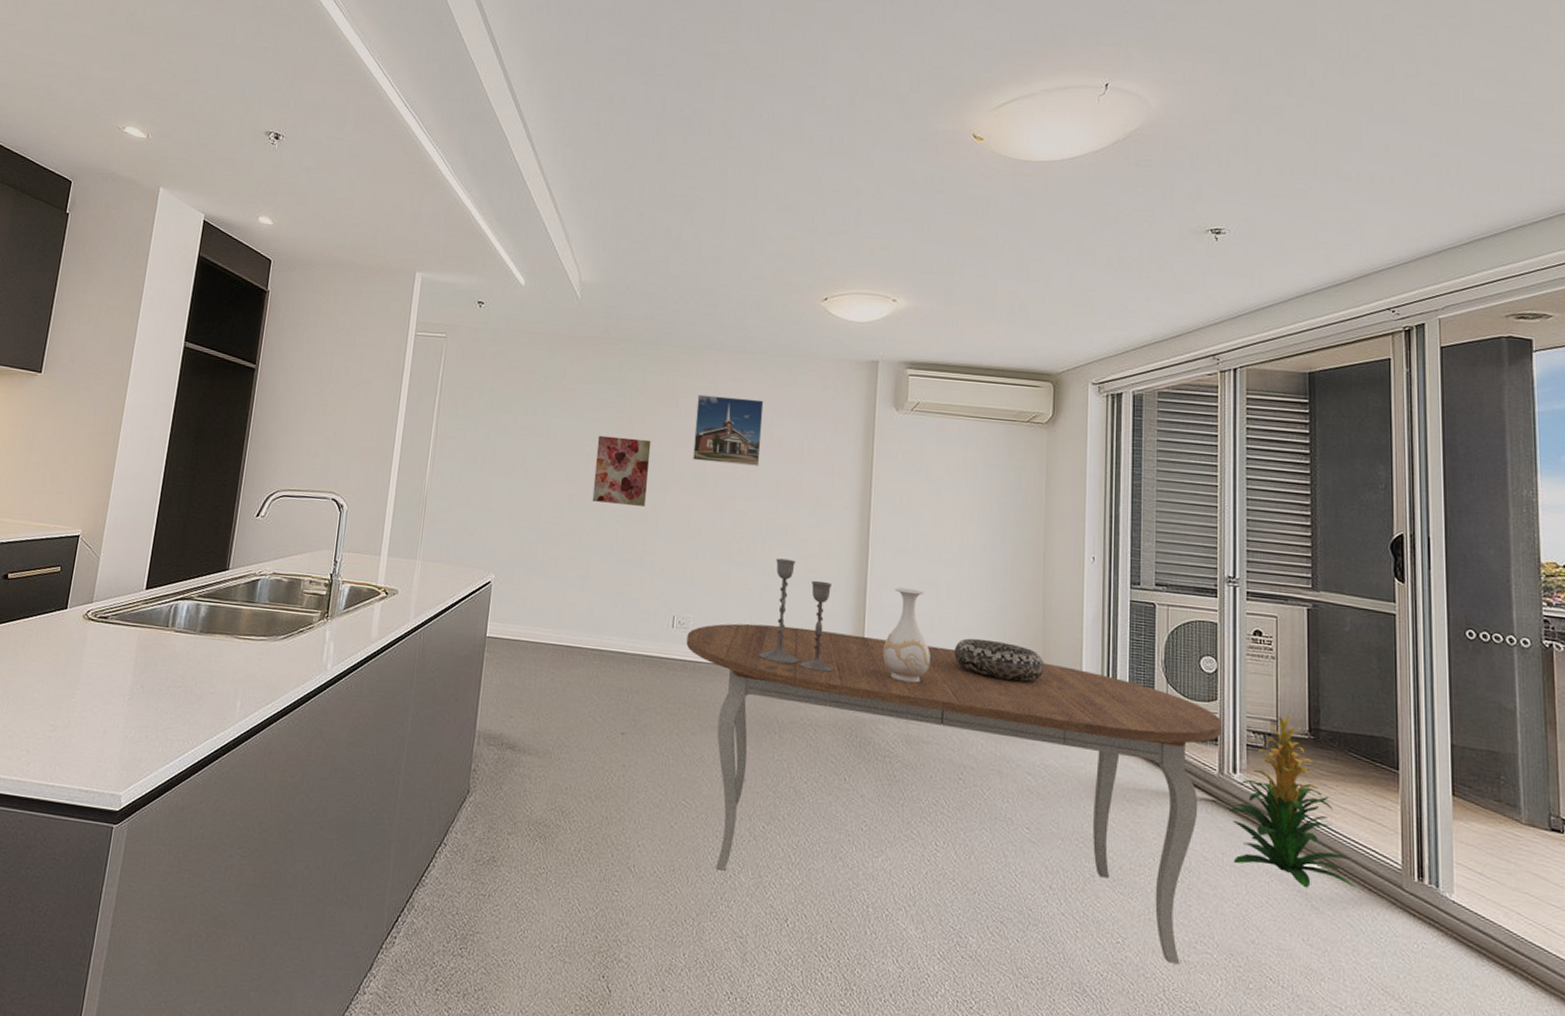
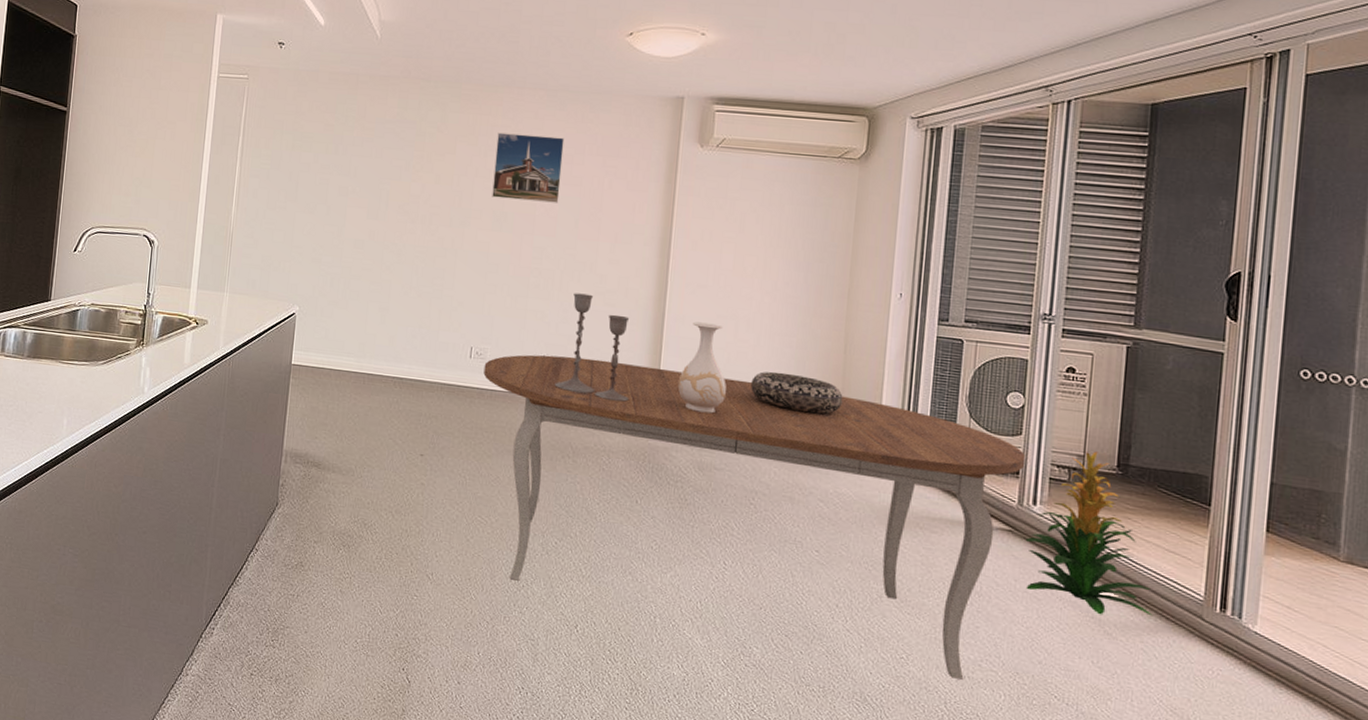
wall art: present [592,435,652,506] -> none [392,173,451,242]

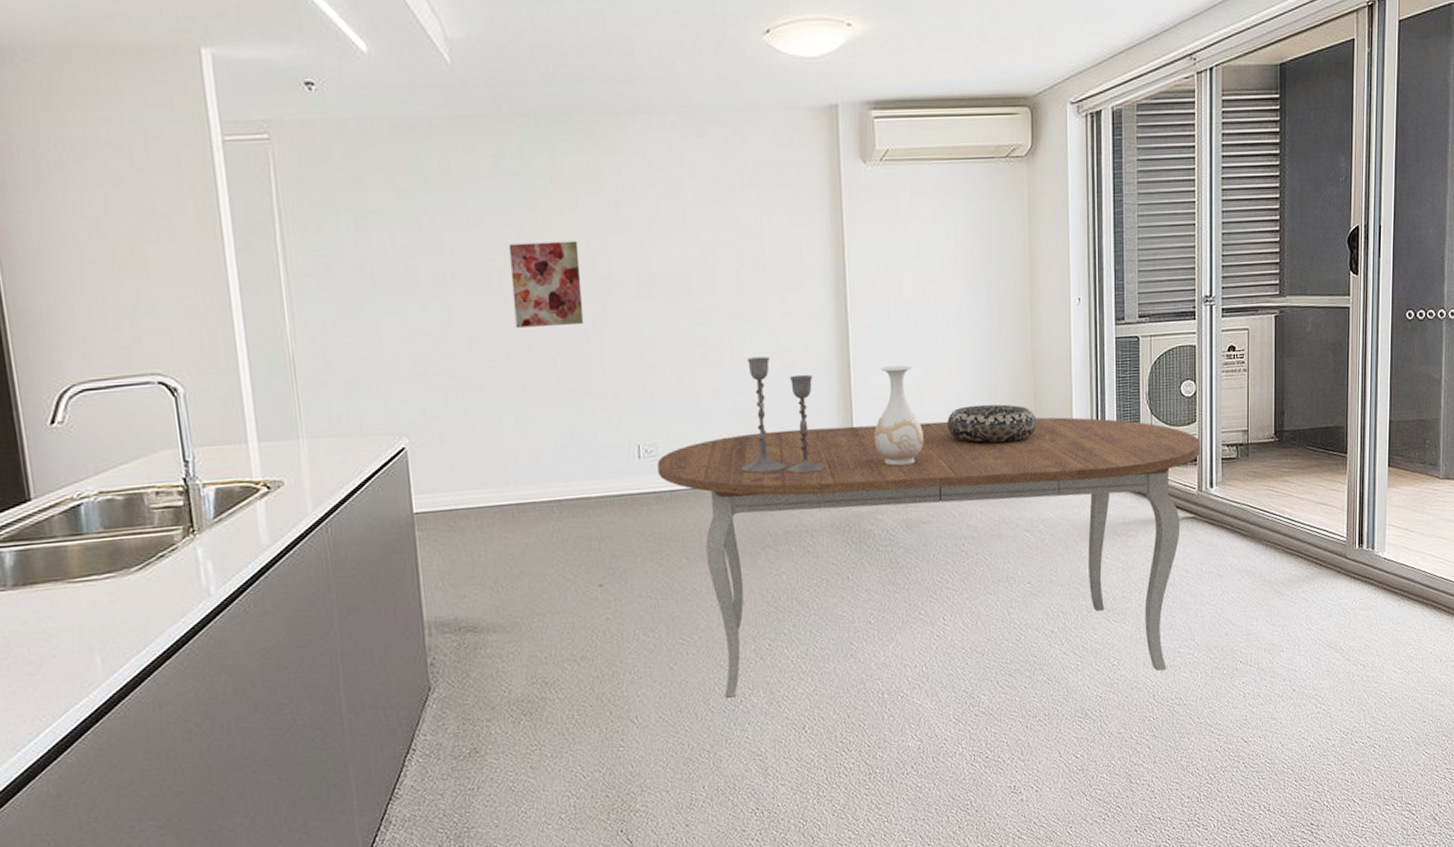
wall art: none [392,173,451,242] -> present [508,240,584,328]
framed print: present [492,132,565,203] -> none [627,171,714,258]
indoor plant: present [1025,451,1153,617] -> none [1206,424,1310,577]

